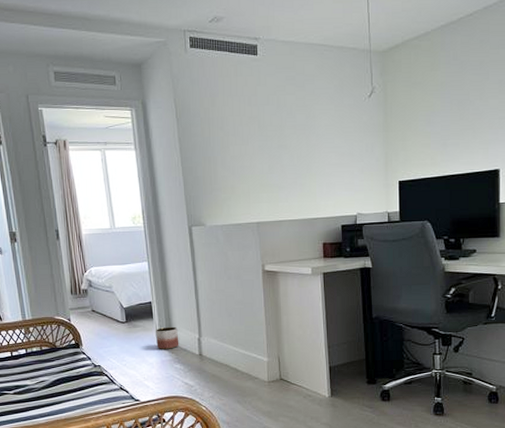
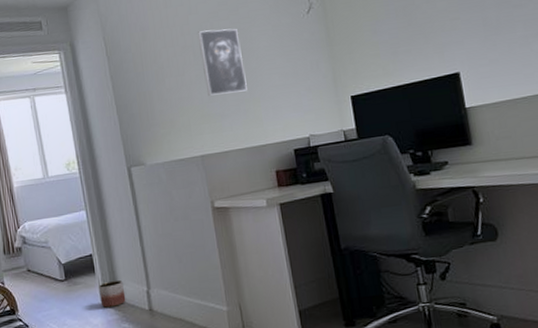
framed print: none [264,103,305,167] -> present [198,28,247,96]

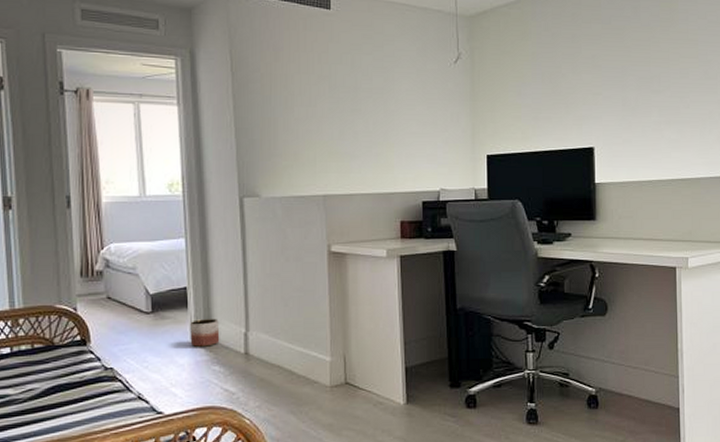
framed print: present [198,28,247,96] -> none [337,62,382,134]

